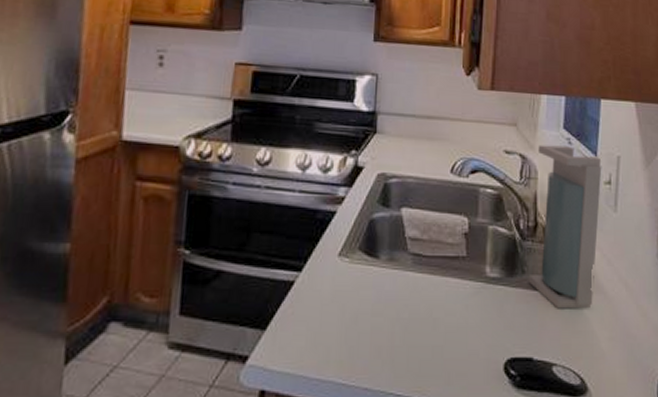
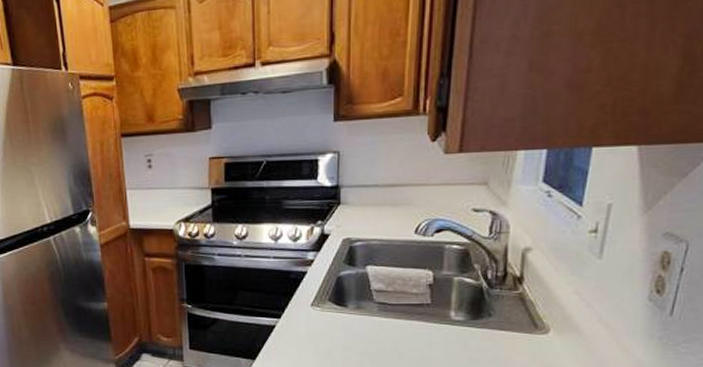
soap dispenser: present [528,145,602,309] -> none [495,199,588,346]

